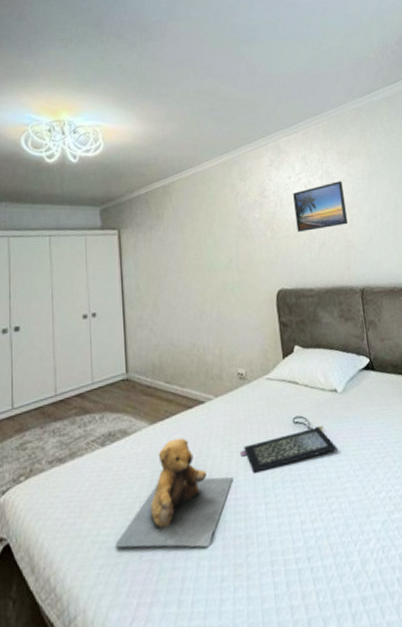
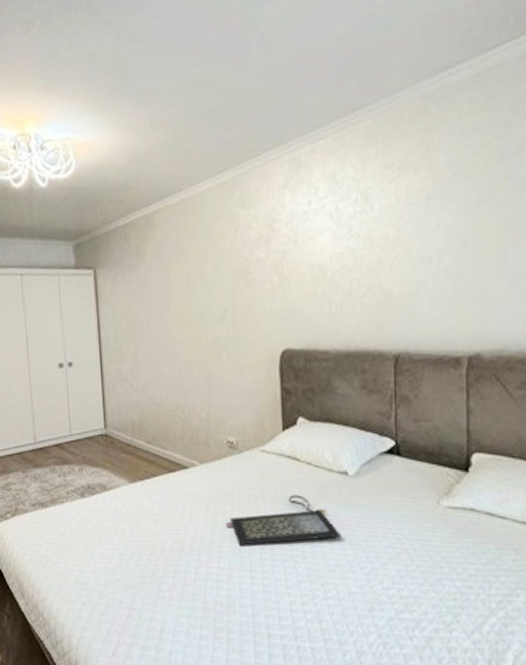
teddy bear: present [115,437,233,548] -> none [96,500,217,607]
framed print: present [293,181,348,232] -> none [313,207,387,278]

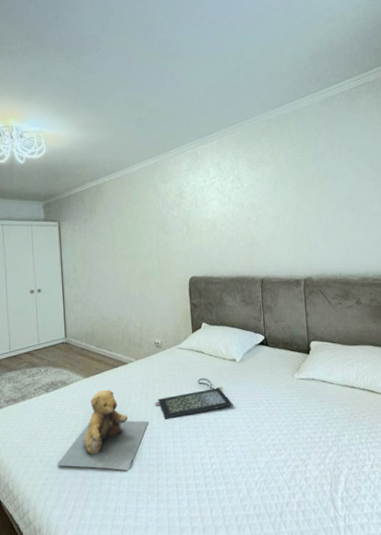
teddy bear: none [96,500,217,607] -> present [57,389,149,471]

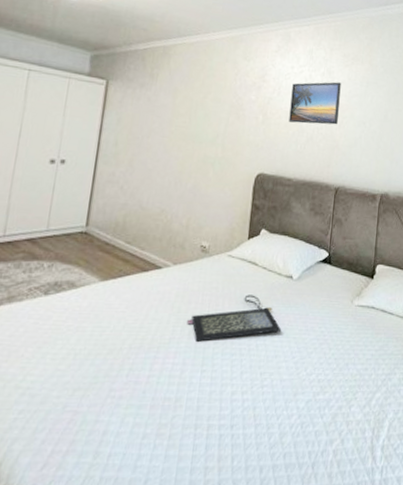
teddy bear: present [57,389,149,471] -> none [40,298,175,406]
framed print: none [207,185,253,229] -> present [289,82,341,125]

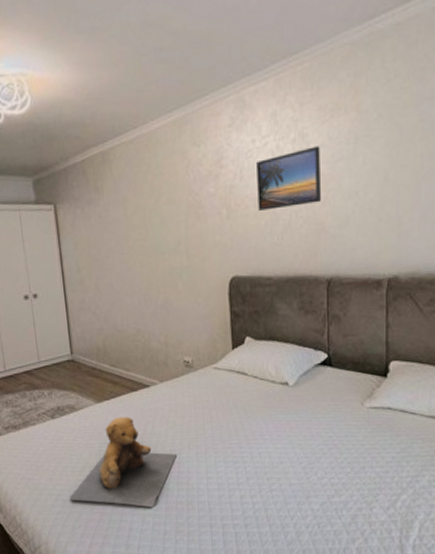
teddy bear: none [40,298,175,406] -> present [69,416,177,508]
clutch bag: present [187,295,282,342] -> none [184,405,284,452]

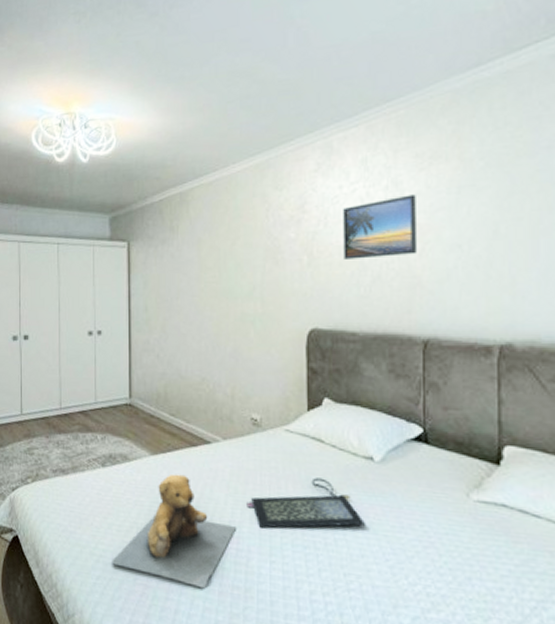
clutch bag: none [184,405,284,452] -> present [247,477,366,529]

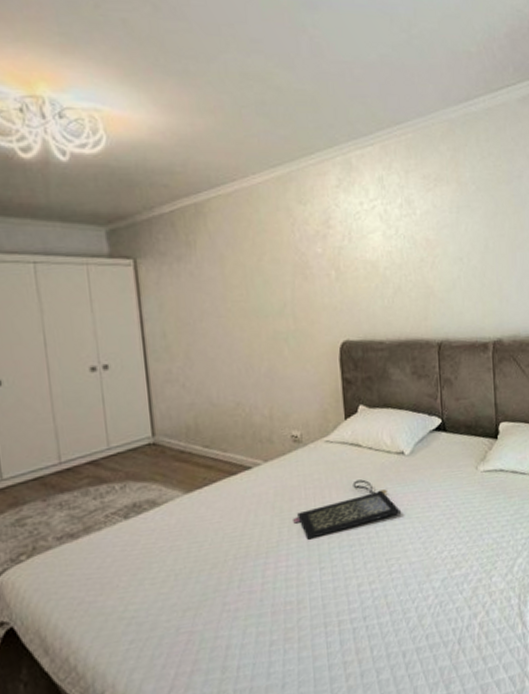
teddy bear: present [112,474,236,589] -> none [147,506,284,622]
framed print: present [343,194,416,259] -> none [365,213,428,273]

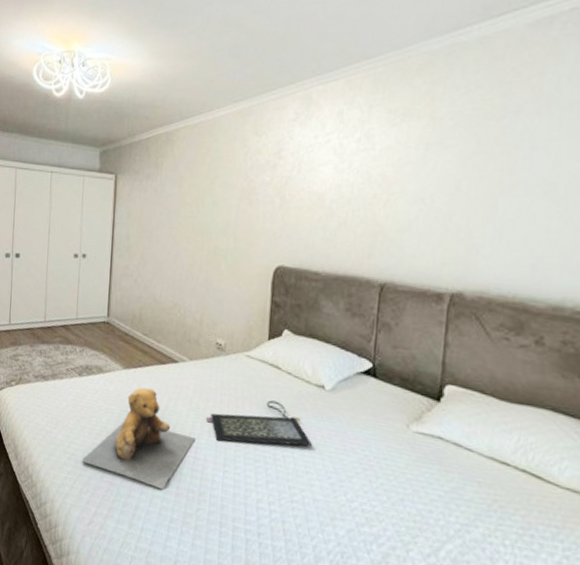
teddy bear: none [147,506,284,622] -> present [82,387,195,490]

